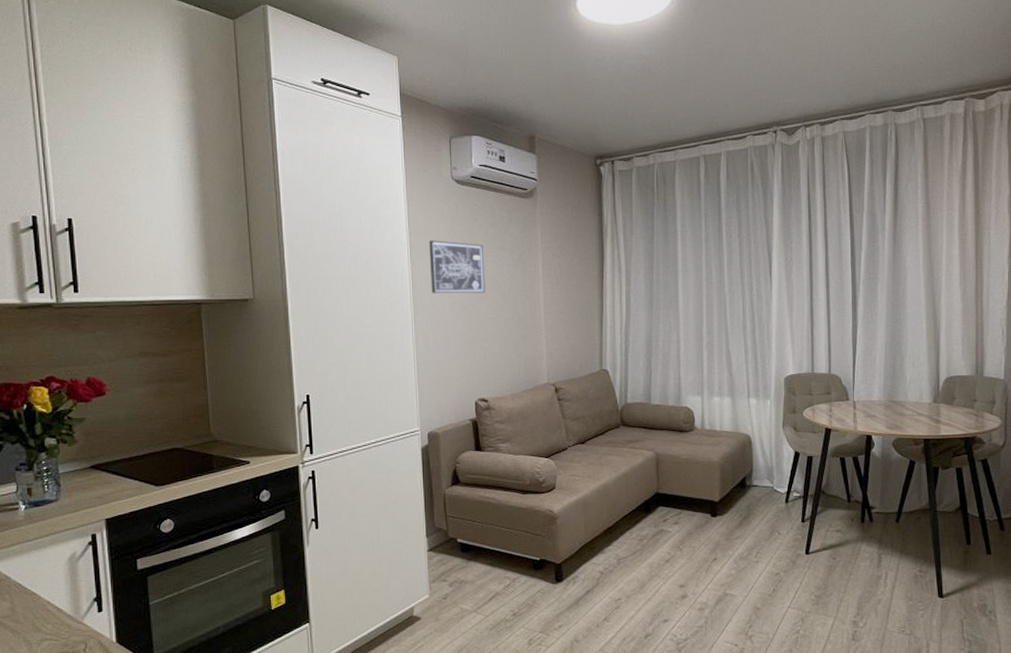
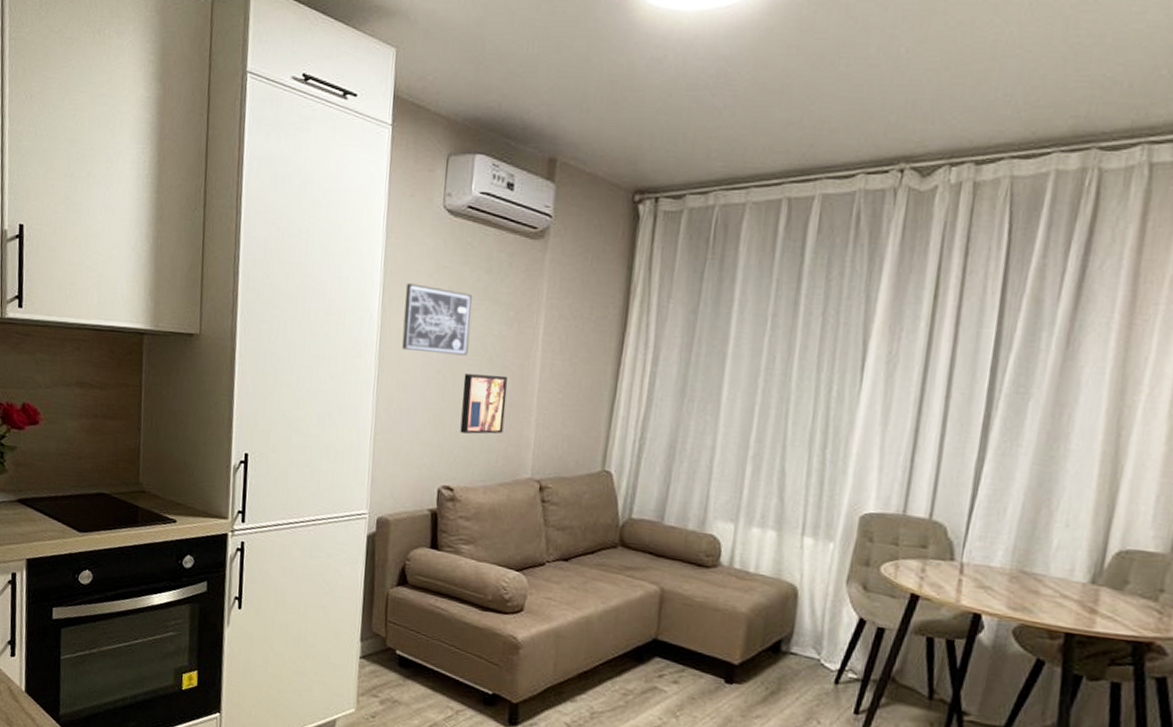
wall art: none [485,305,521,354] -> present [460,374,508,434]

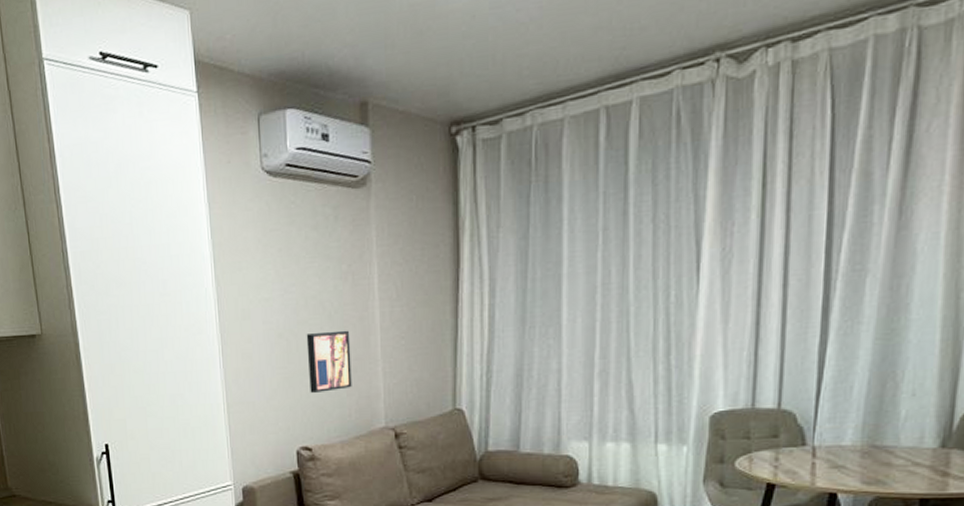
wall art: present [401,283,472,356] -> none [236,251,307,319]

